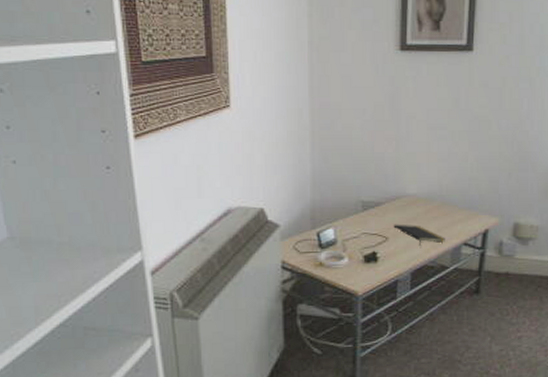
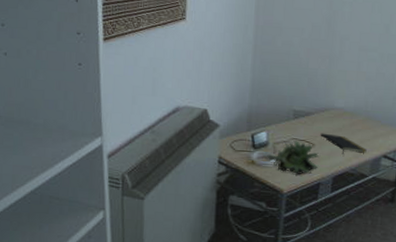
succulent plant: none [336,235,395,274] -> present [267,141,320,175]

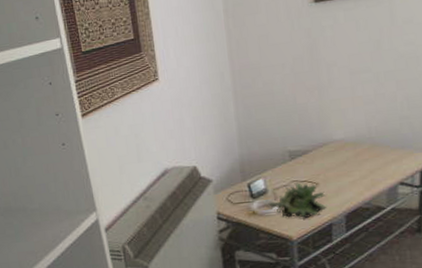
notepad: present [320,133,367,156] -> none [322,169,379,190]

